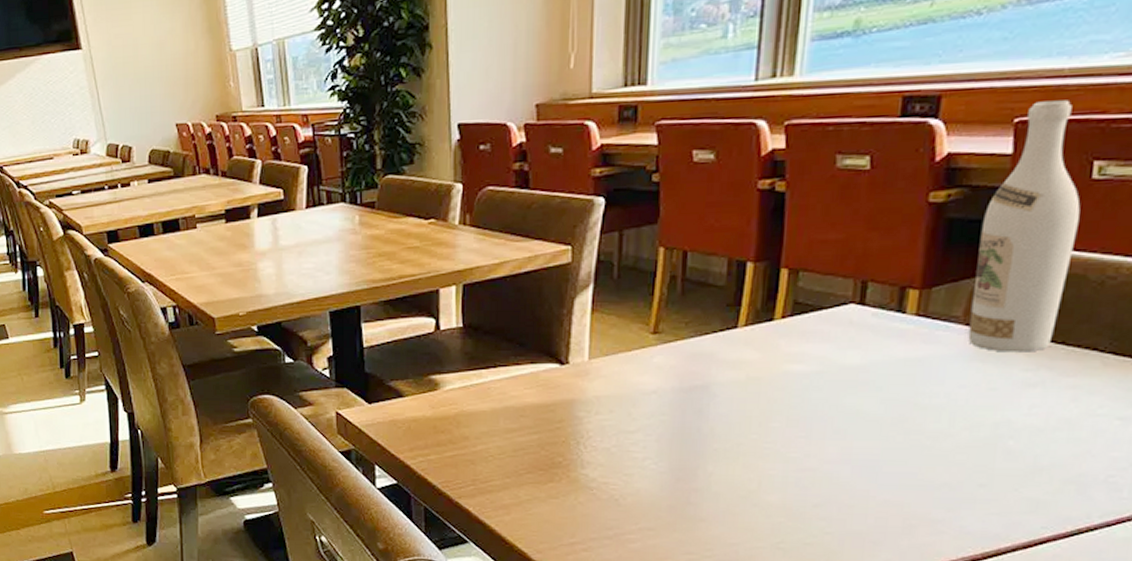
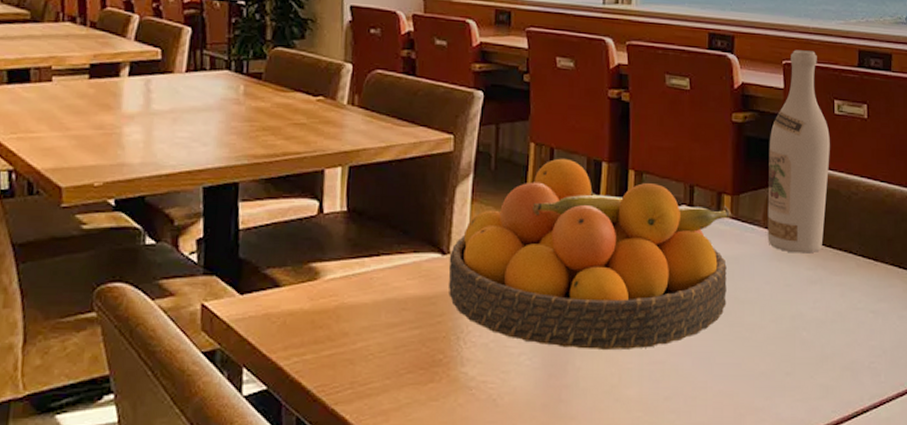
fruit bowl: none [567,261,921,457] -> present [449,158,733,351]

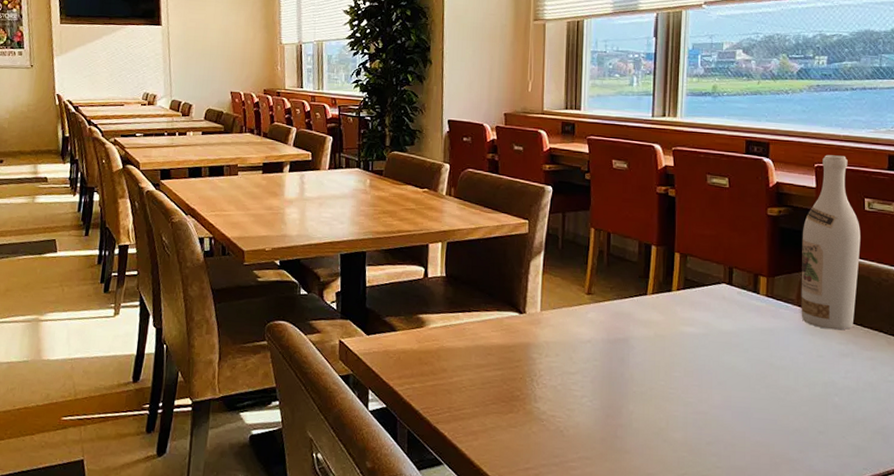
fruit bowl: present [449,158,733,351] -> none [524,241,769,400]

